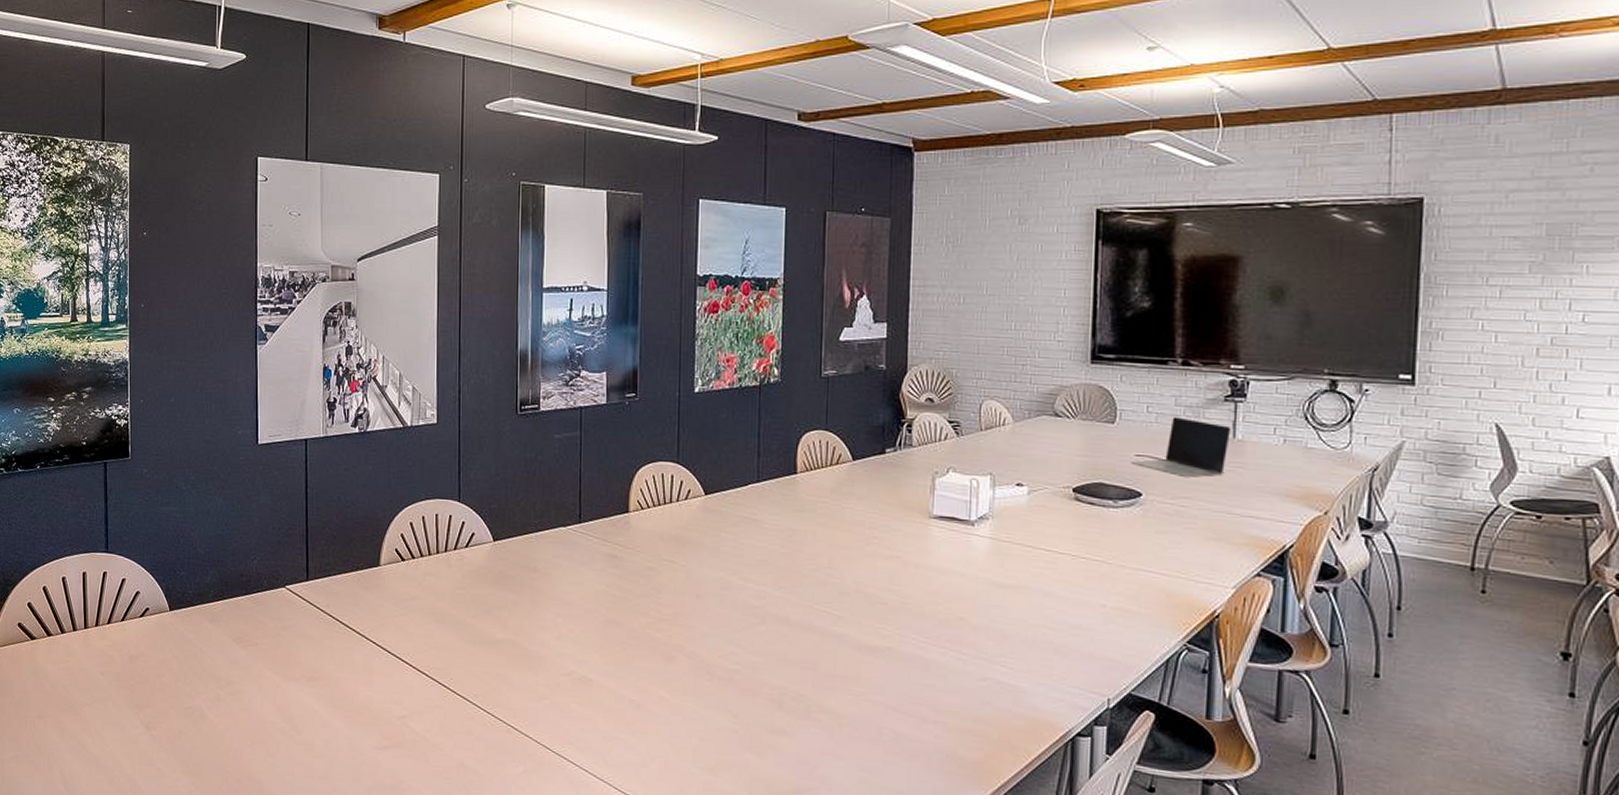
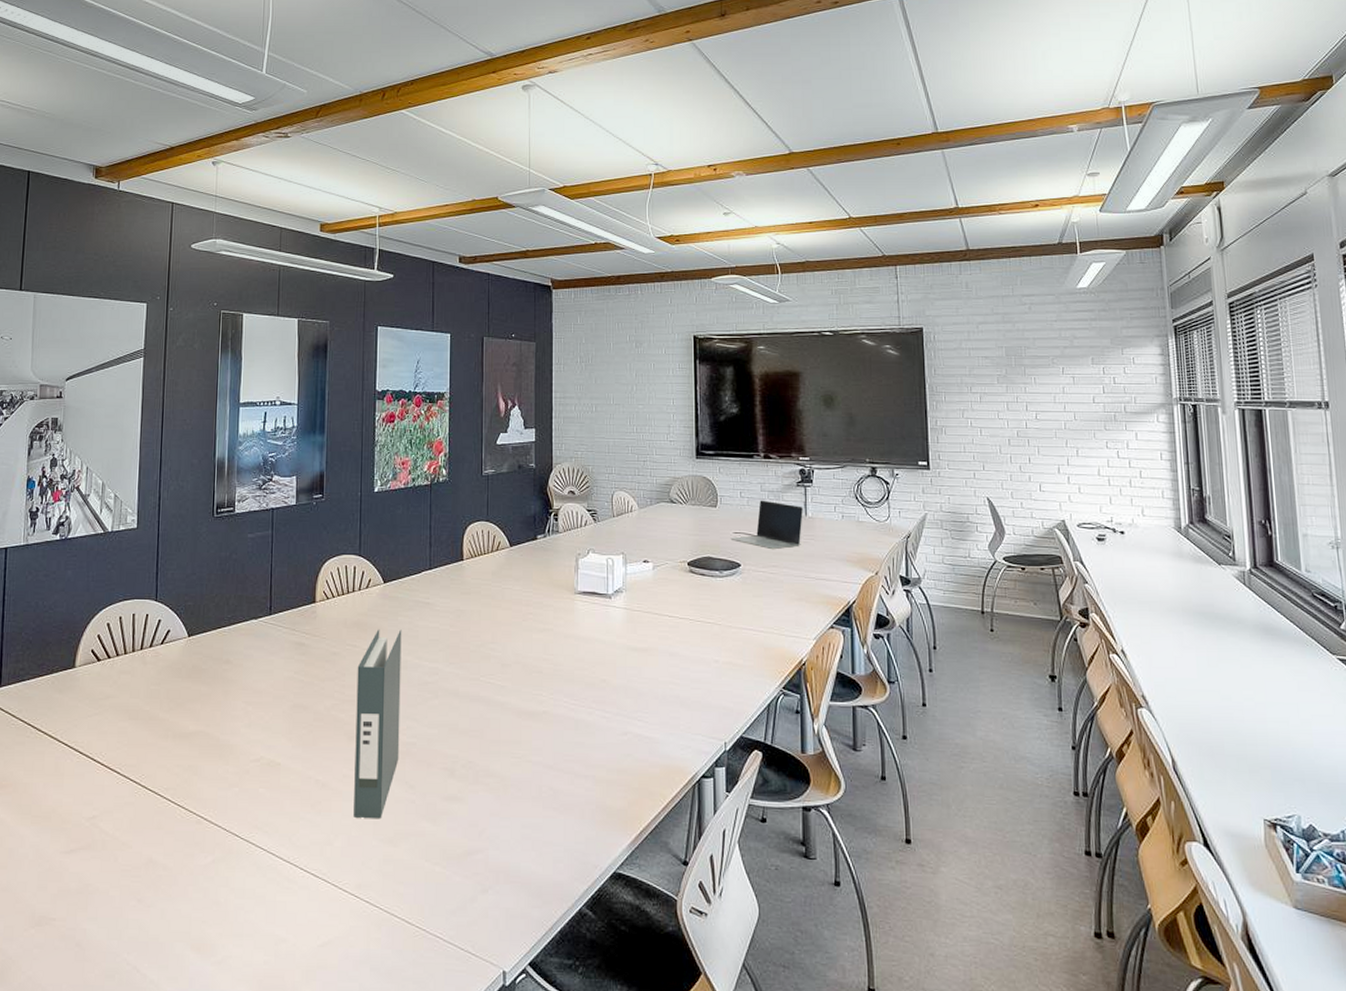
binder: none [671,545,725,745] -> present [353,629,402,818]

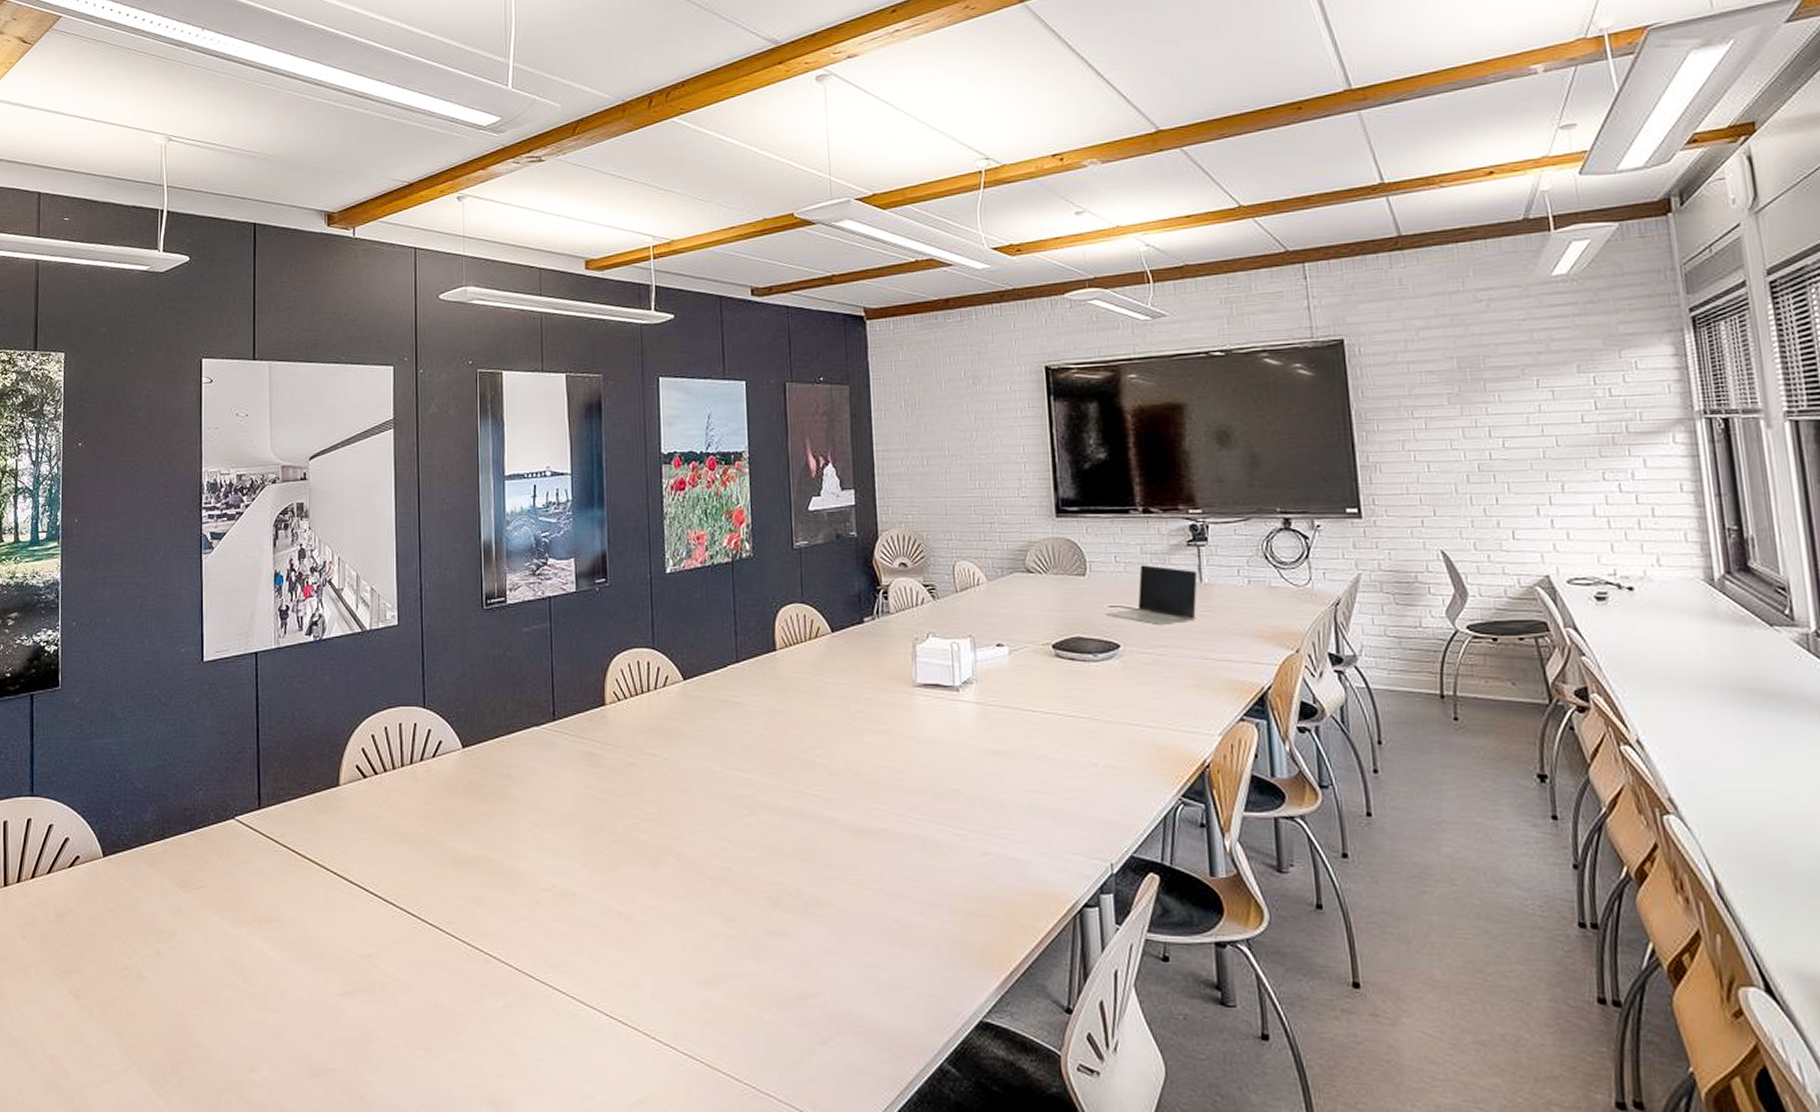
binder: present [353,629,402,818] -> none [658,735,713,956]

